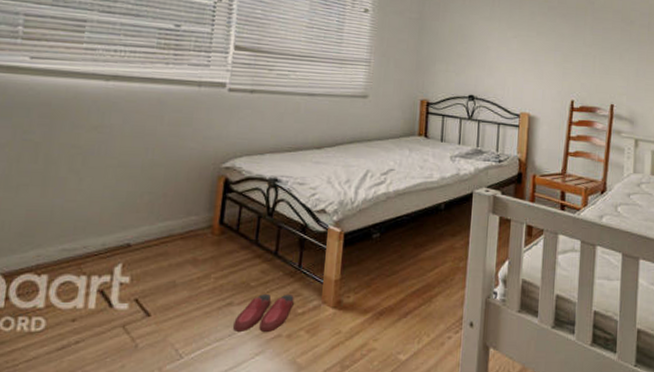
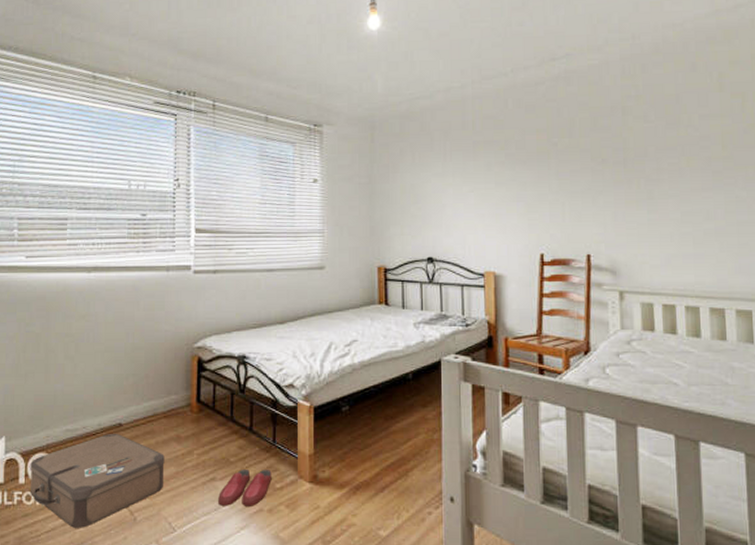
suitcase: none [10,254,178,356] -> present [30,433,165,528]

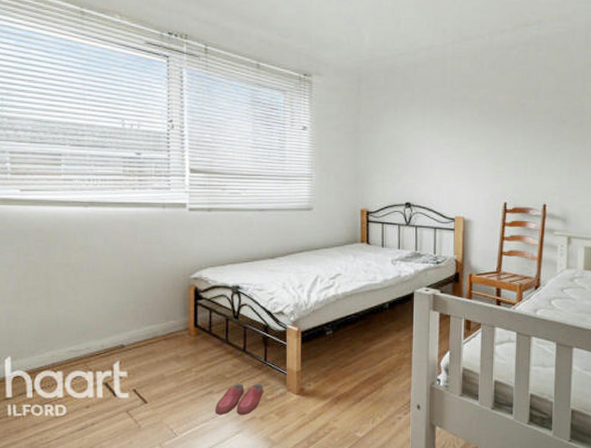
suitcase: present [30,433,165,528] -> none [37,353,165,435]

